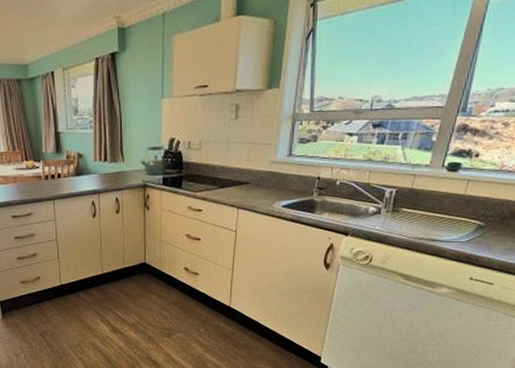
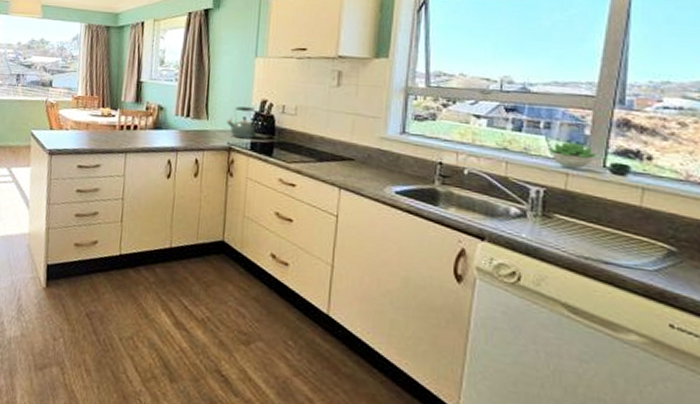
succulent plant: none [403,149,440,171] -> present [549,142,598,169]

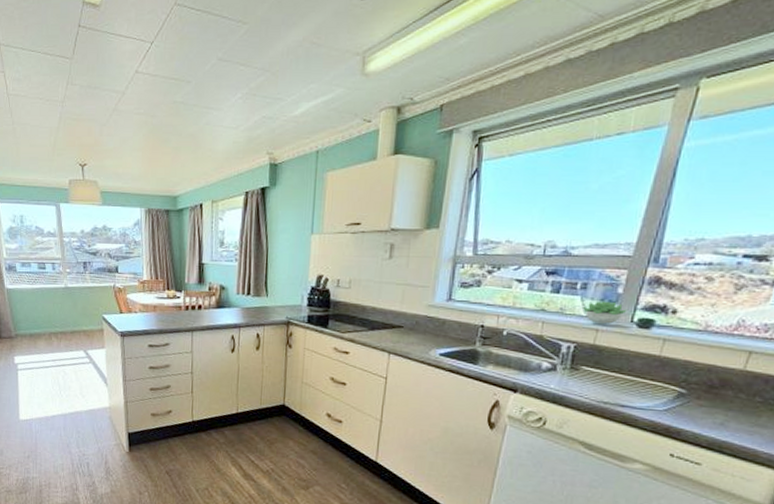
kettle: present [225,106,257,139] -> none [283,282,314,313]

